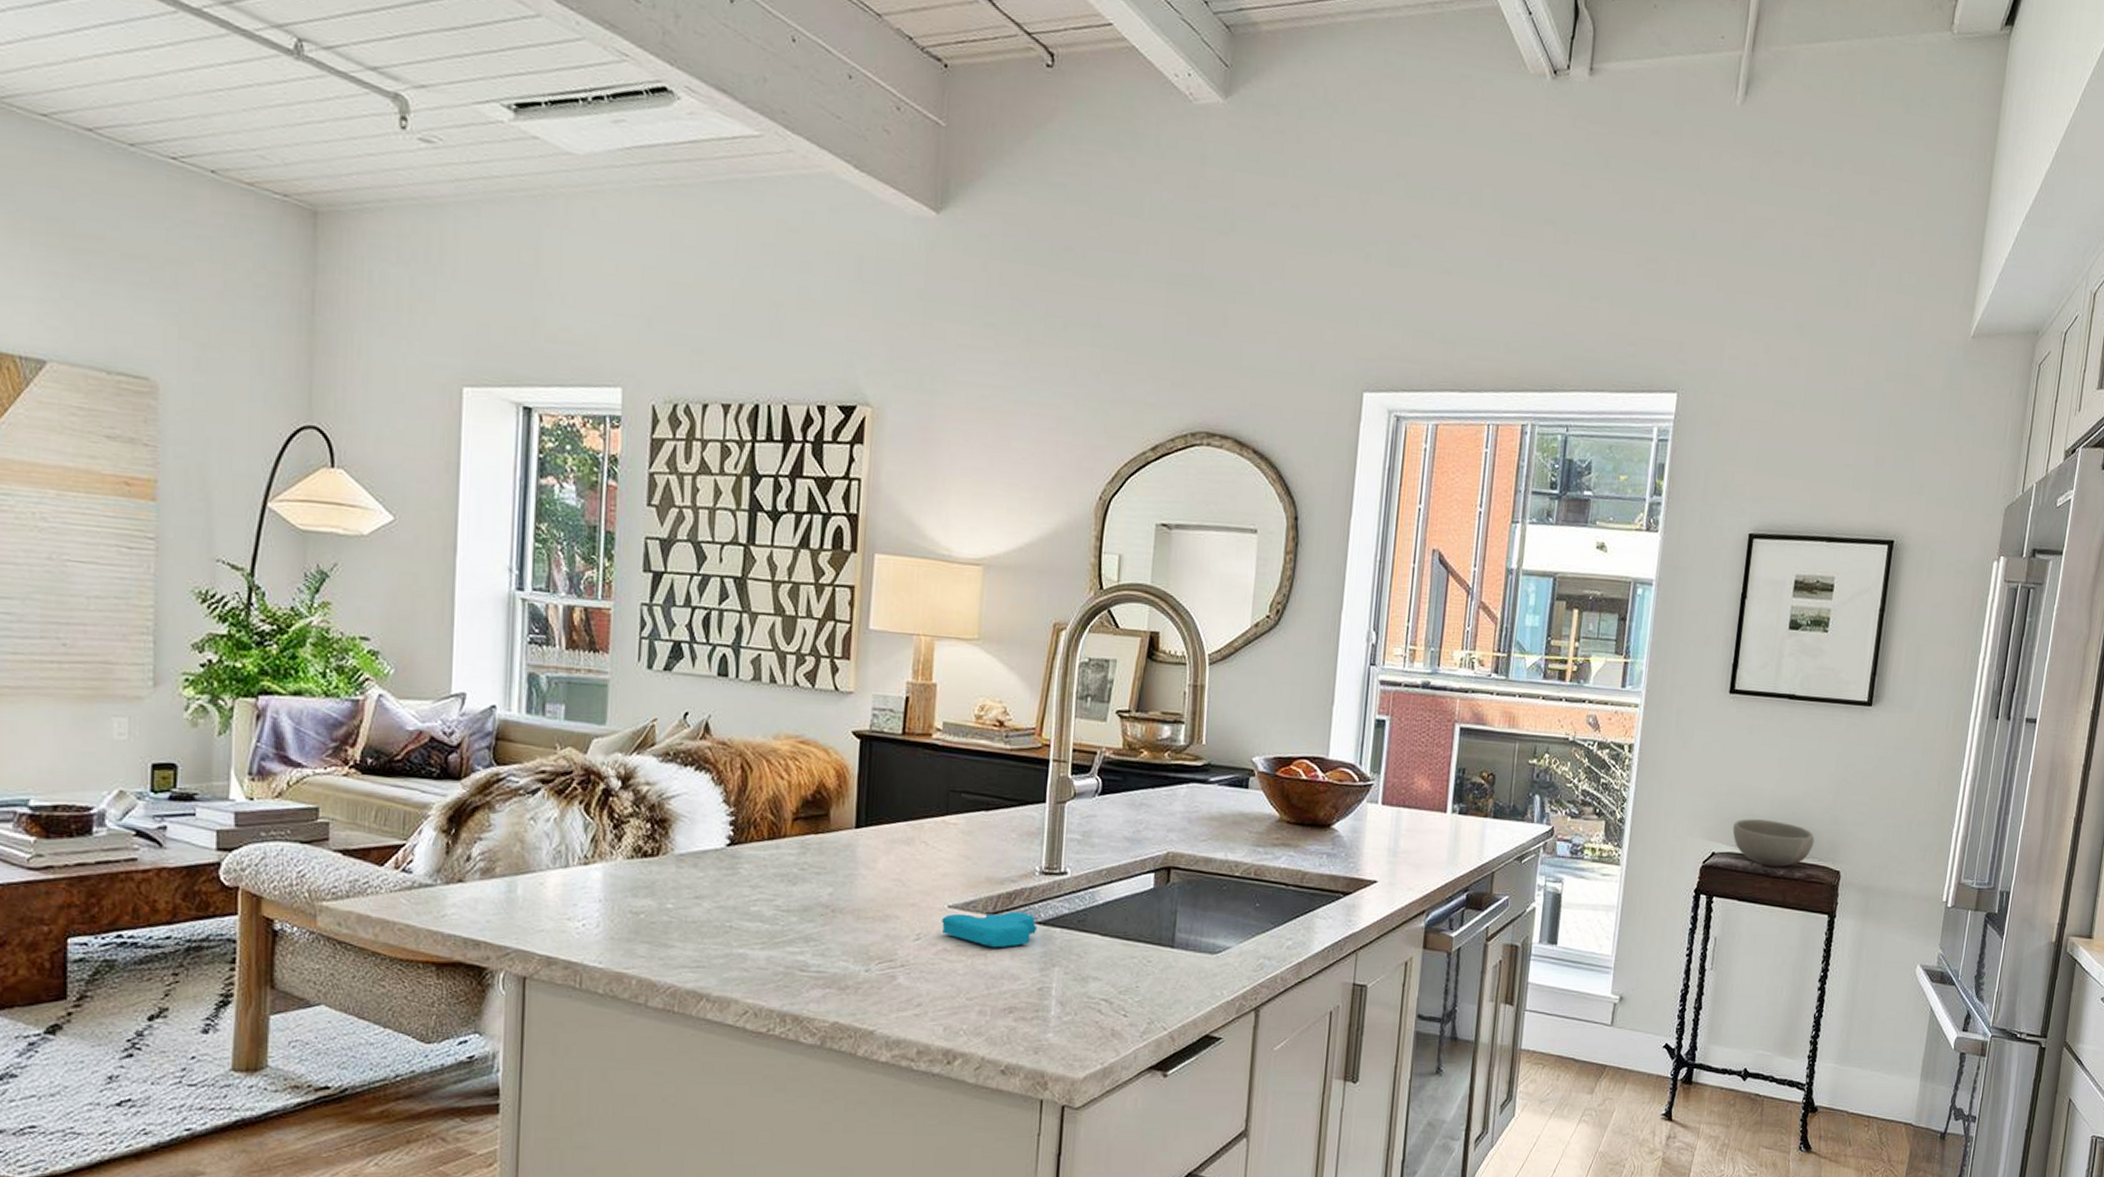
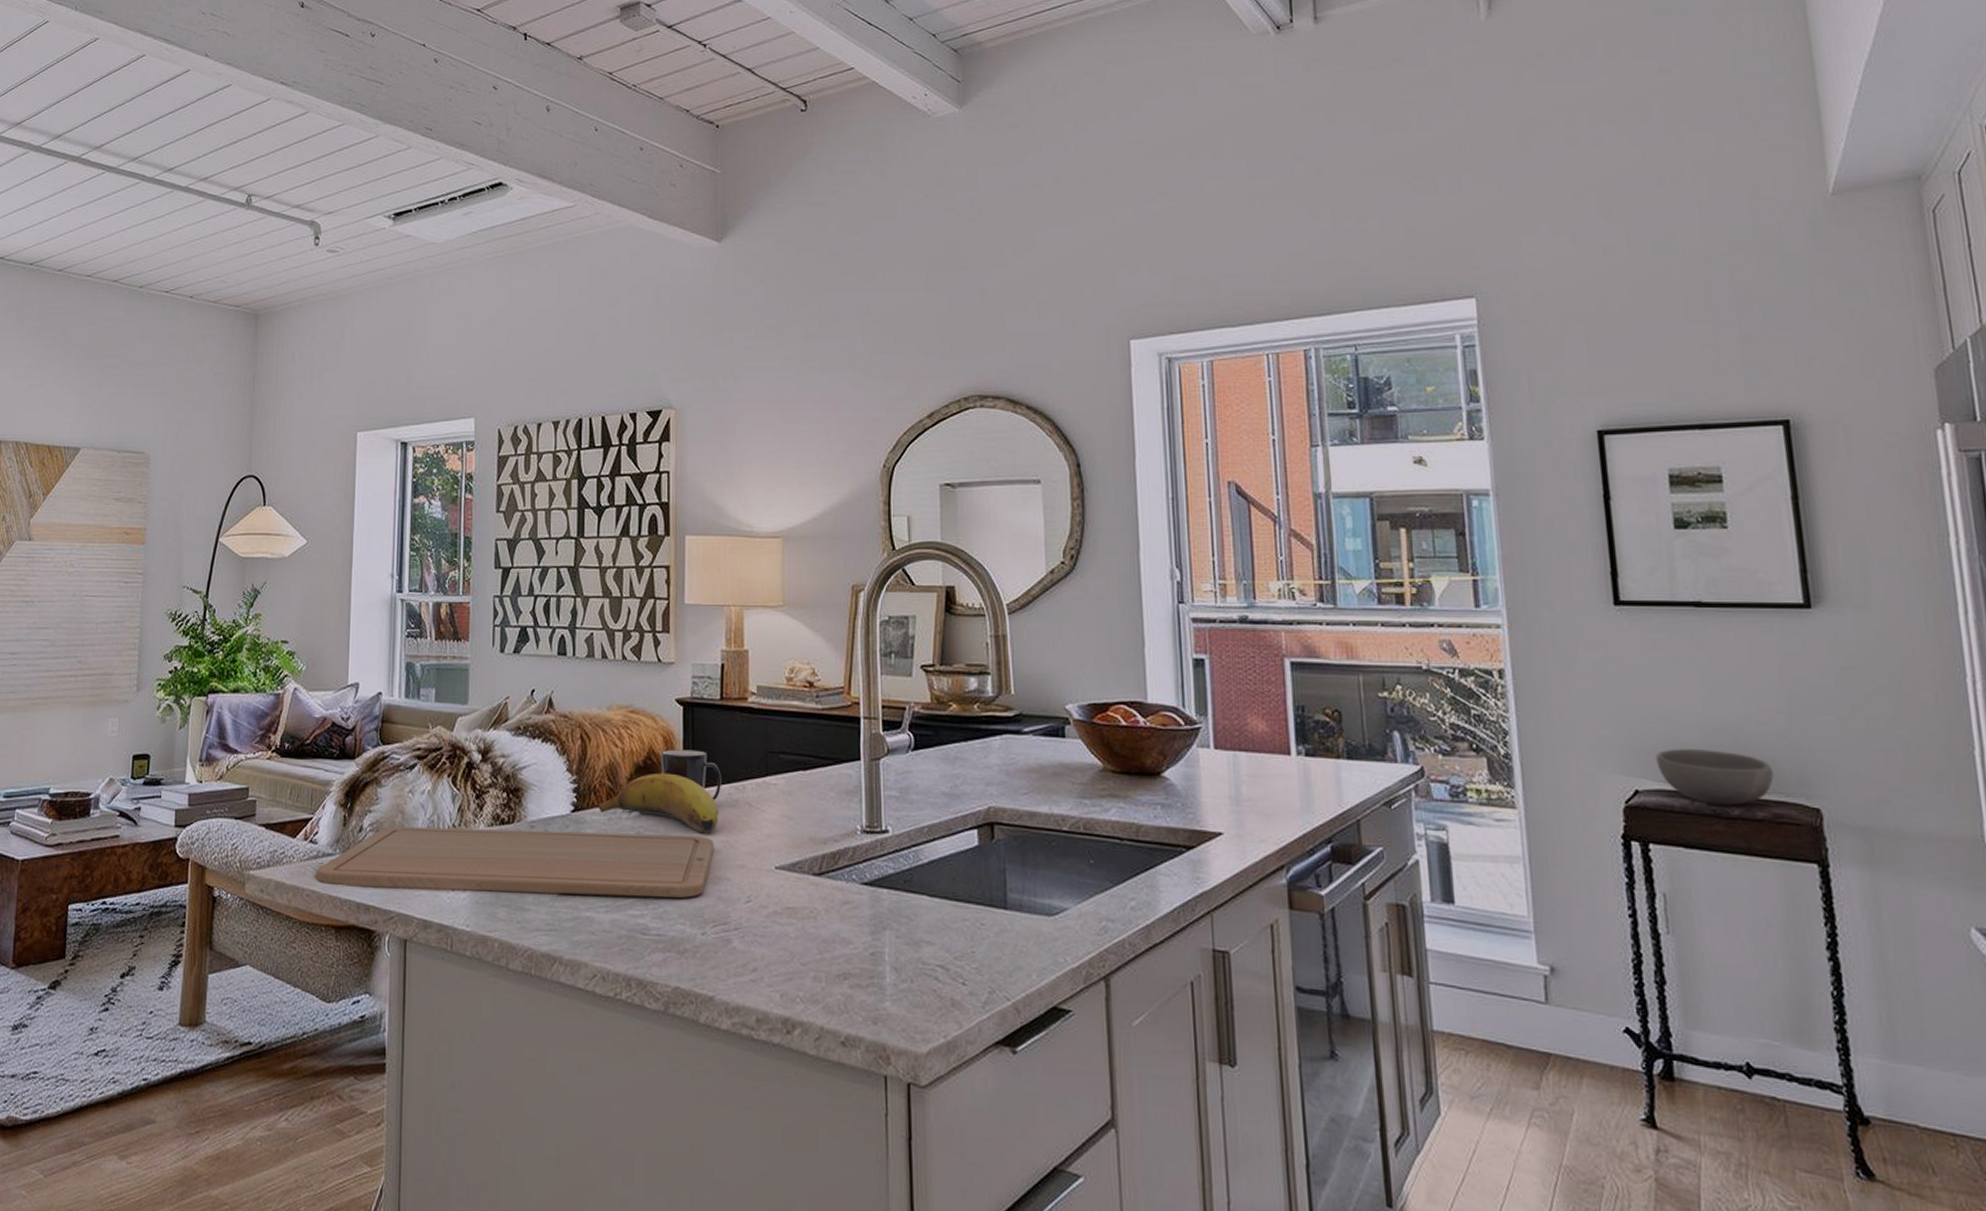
chopping board: none [409,856,885,936] -> present [315,826,714,899]
fruit: none [758,808,892,872] -> present [598,773,718,834]
mug: none [832,784,898,839] -> present [661,749,721,801]
sponge: present [942,912,1038,948] -> none [770,872,865,910]

